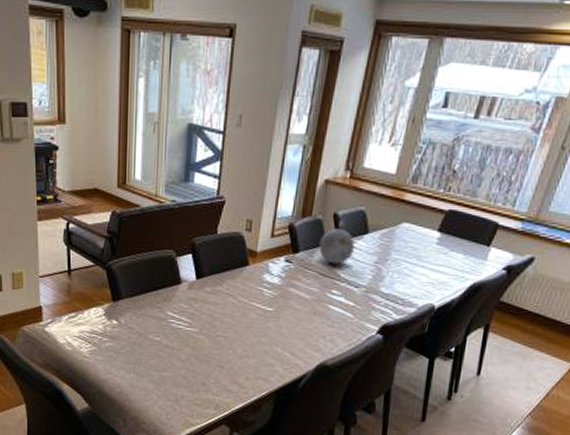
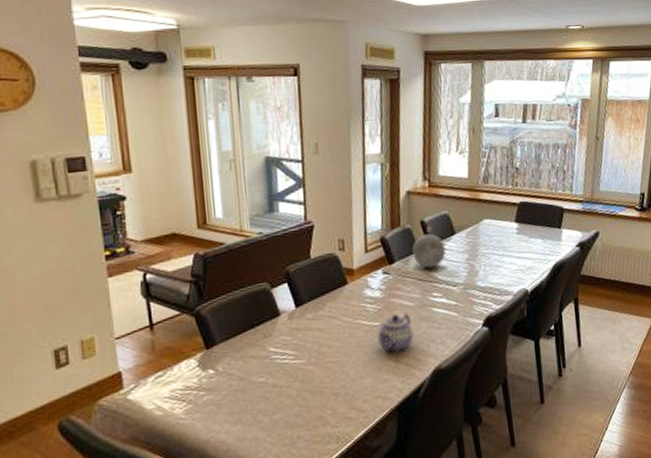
teapot: none [268,304,305,341] -> present [377,313,414,353]

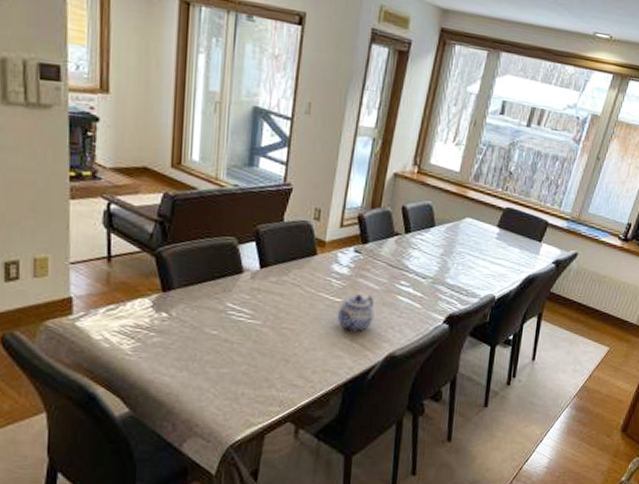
decorative ball: present [412,227,446,269] -> none [387,214,423,256]

